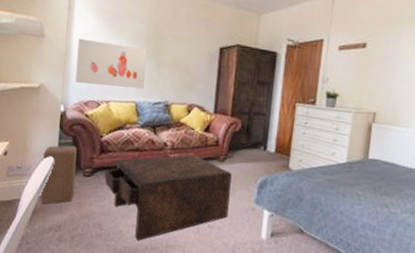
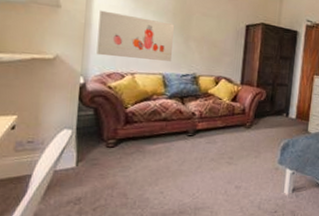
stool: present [40,145,77,204] -> none [56,117,99,178]
coffee table: present [104,154,232,241] -> none [129,122,257,206]

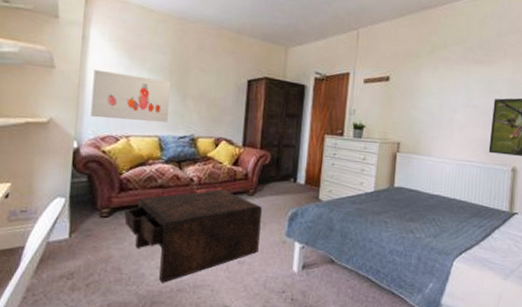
coffee table: none [129,122,257,206] -> present [123,189,262,283]

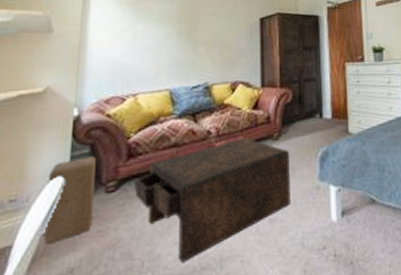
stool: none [49,184,92,251] -> present [43,156,96,245]
wall art: present [90,69,170,122] -> none [93,28,179,80]

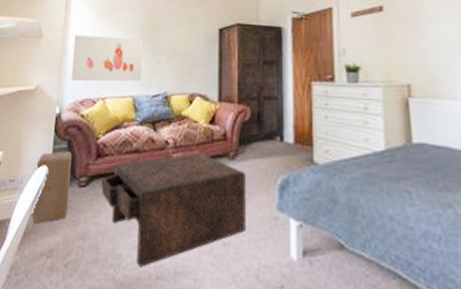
wall art: none [93,28,179,80] -> present [71,35,143,82]

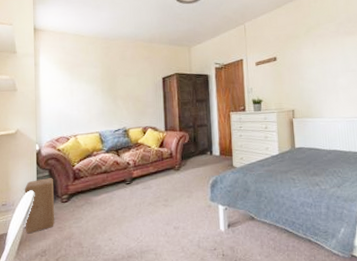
wall art: present [71,35,143,82] -> none [45,87,104,125]
coffee table: present [100,152,246,267] -> none [79,168,189,252]

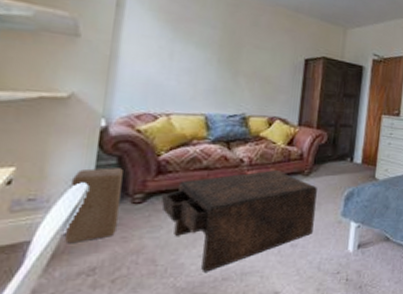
coffee table: none [79,168,189,252] -> present [161,170,317,272]

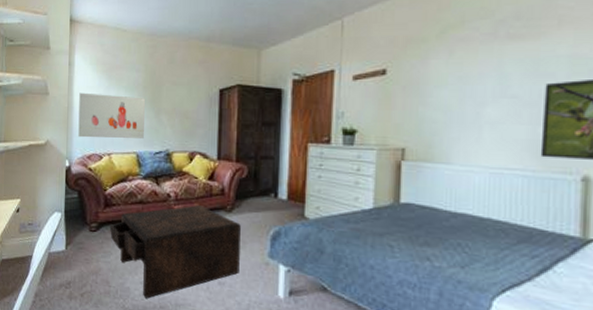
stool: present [65,167,123,244] -> none [50,200,82,261]
wall art: none [123,40,220,100] -> present [78,92,145,138]

